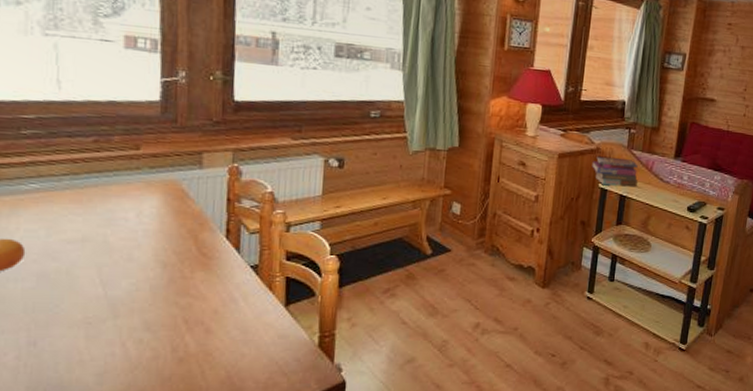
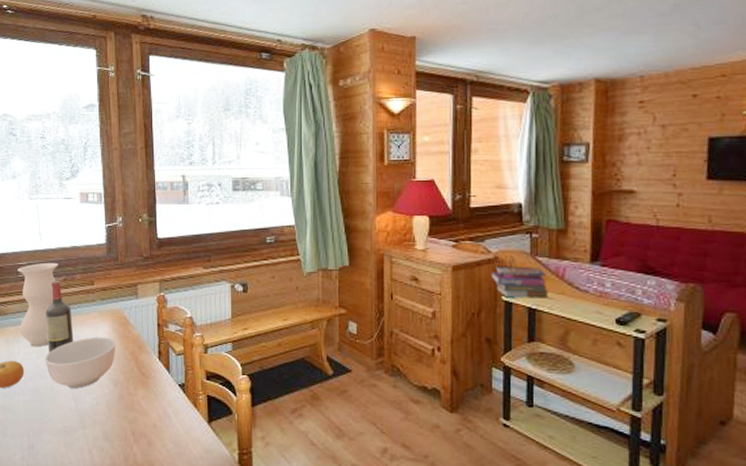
vase: none [19,117,87,222] -> present [18,262,58,347]
bowl: none [59,211,168,272] -> present [45,337,116,388]
wine bottle: none [62,140,106,229] -> present [45,280,74,353]

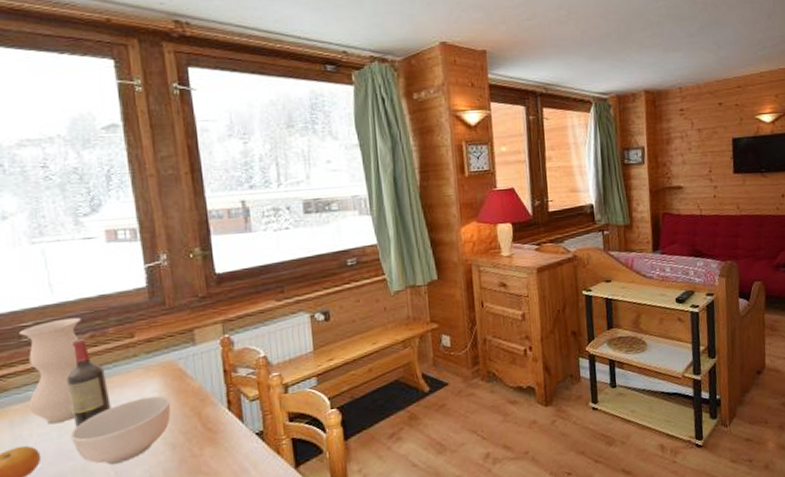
books: present [491,266,548,299] -> none [572,261,621,292]

